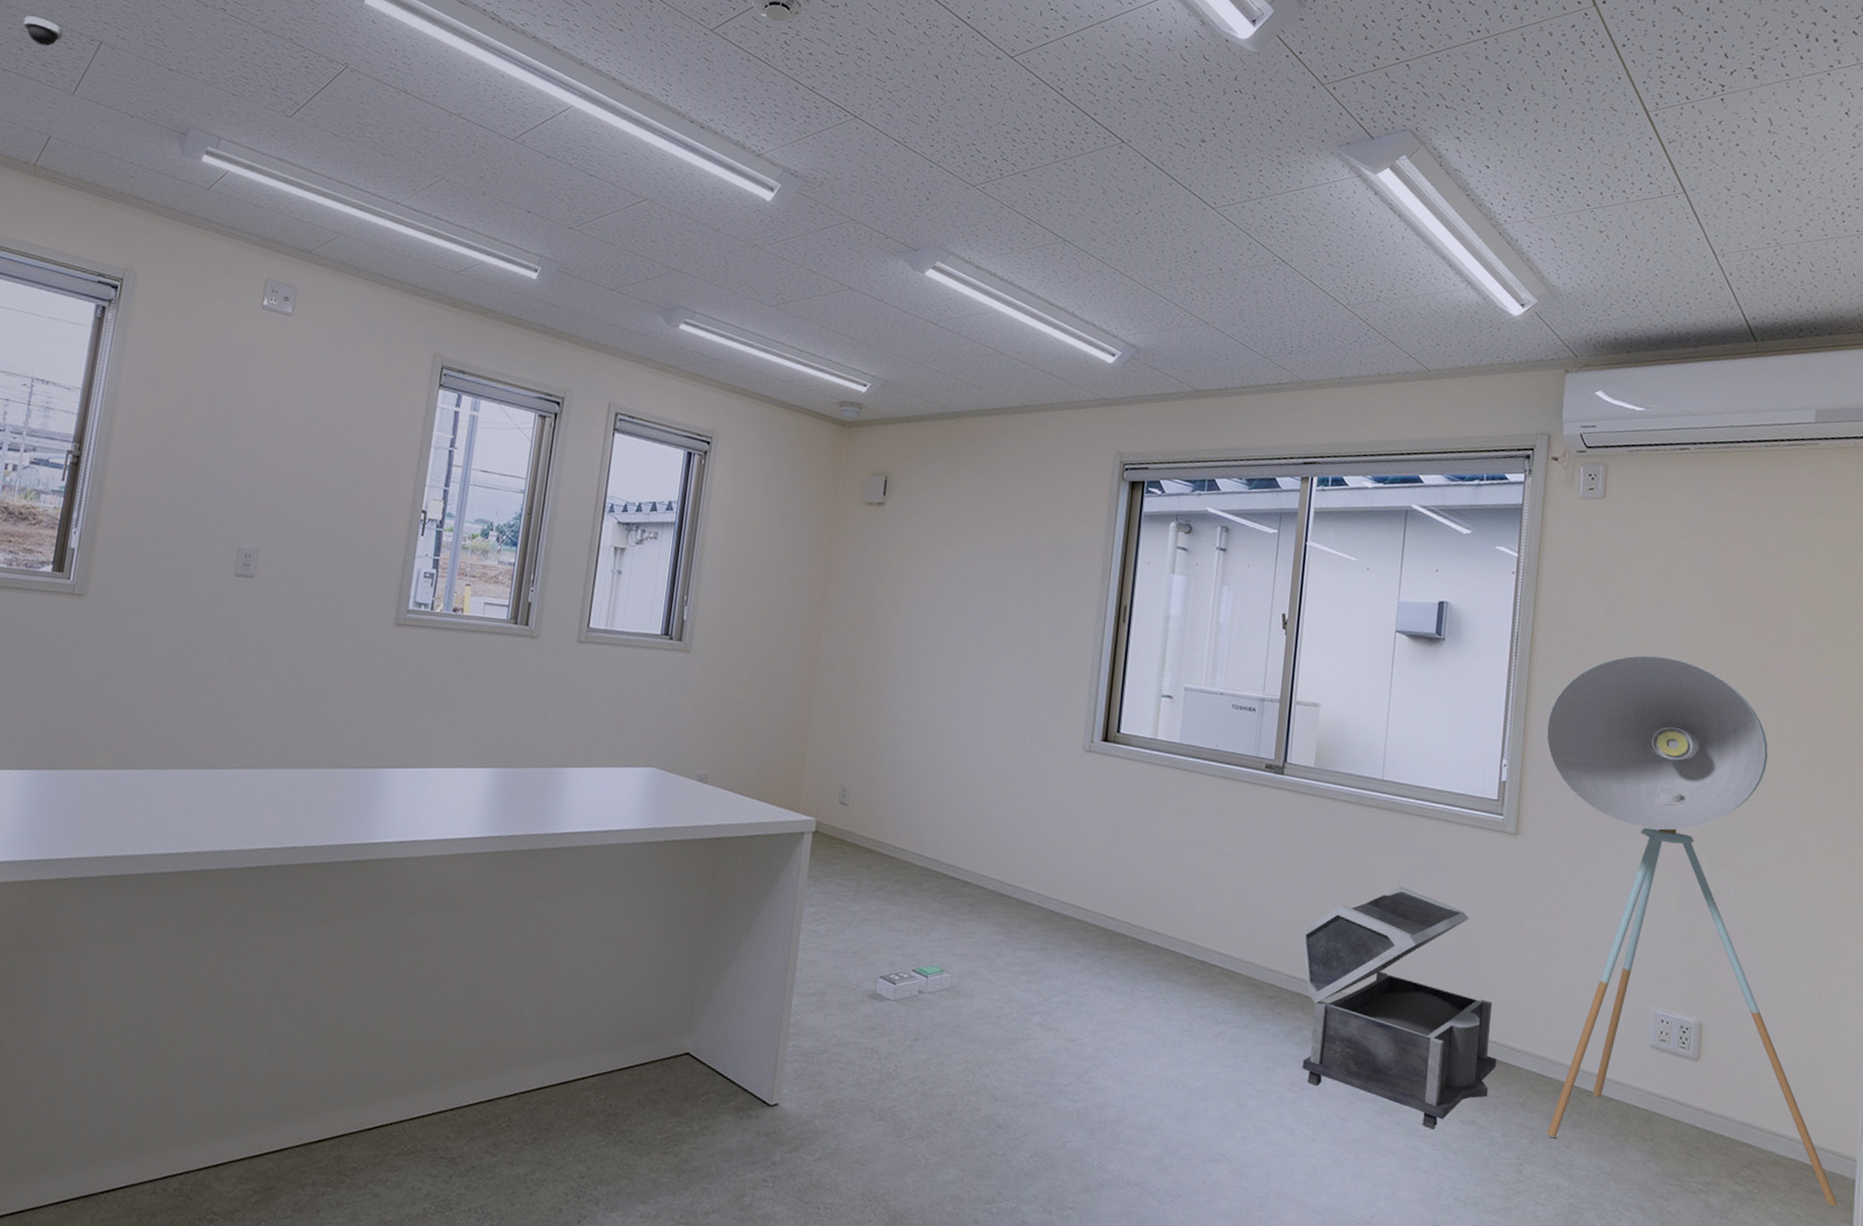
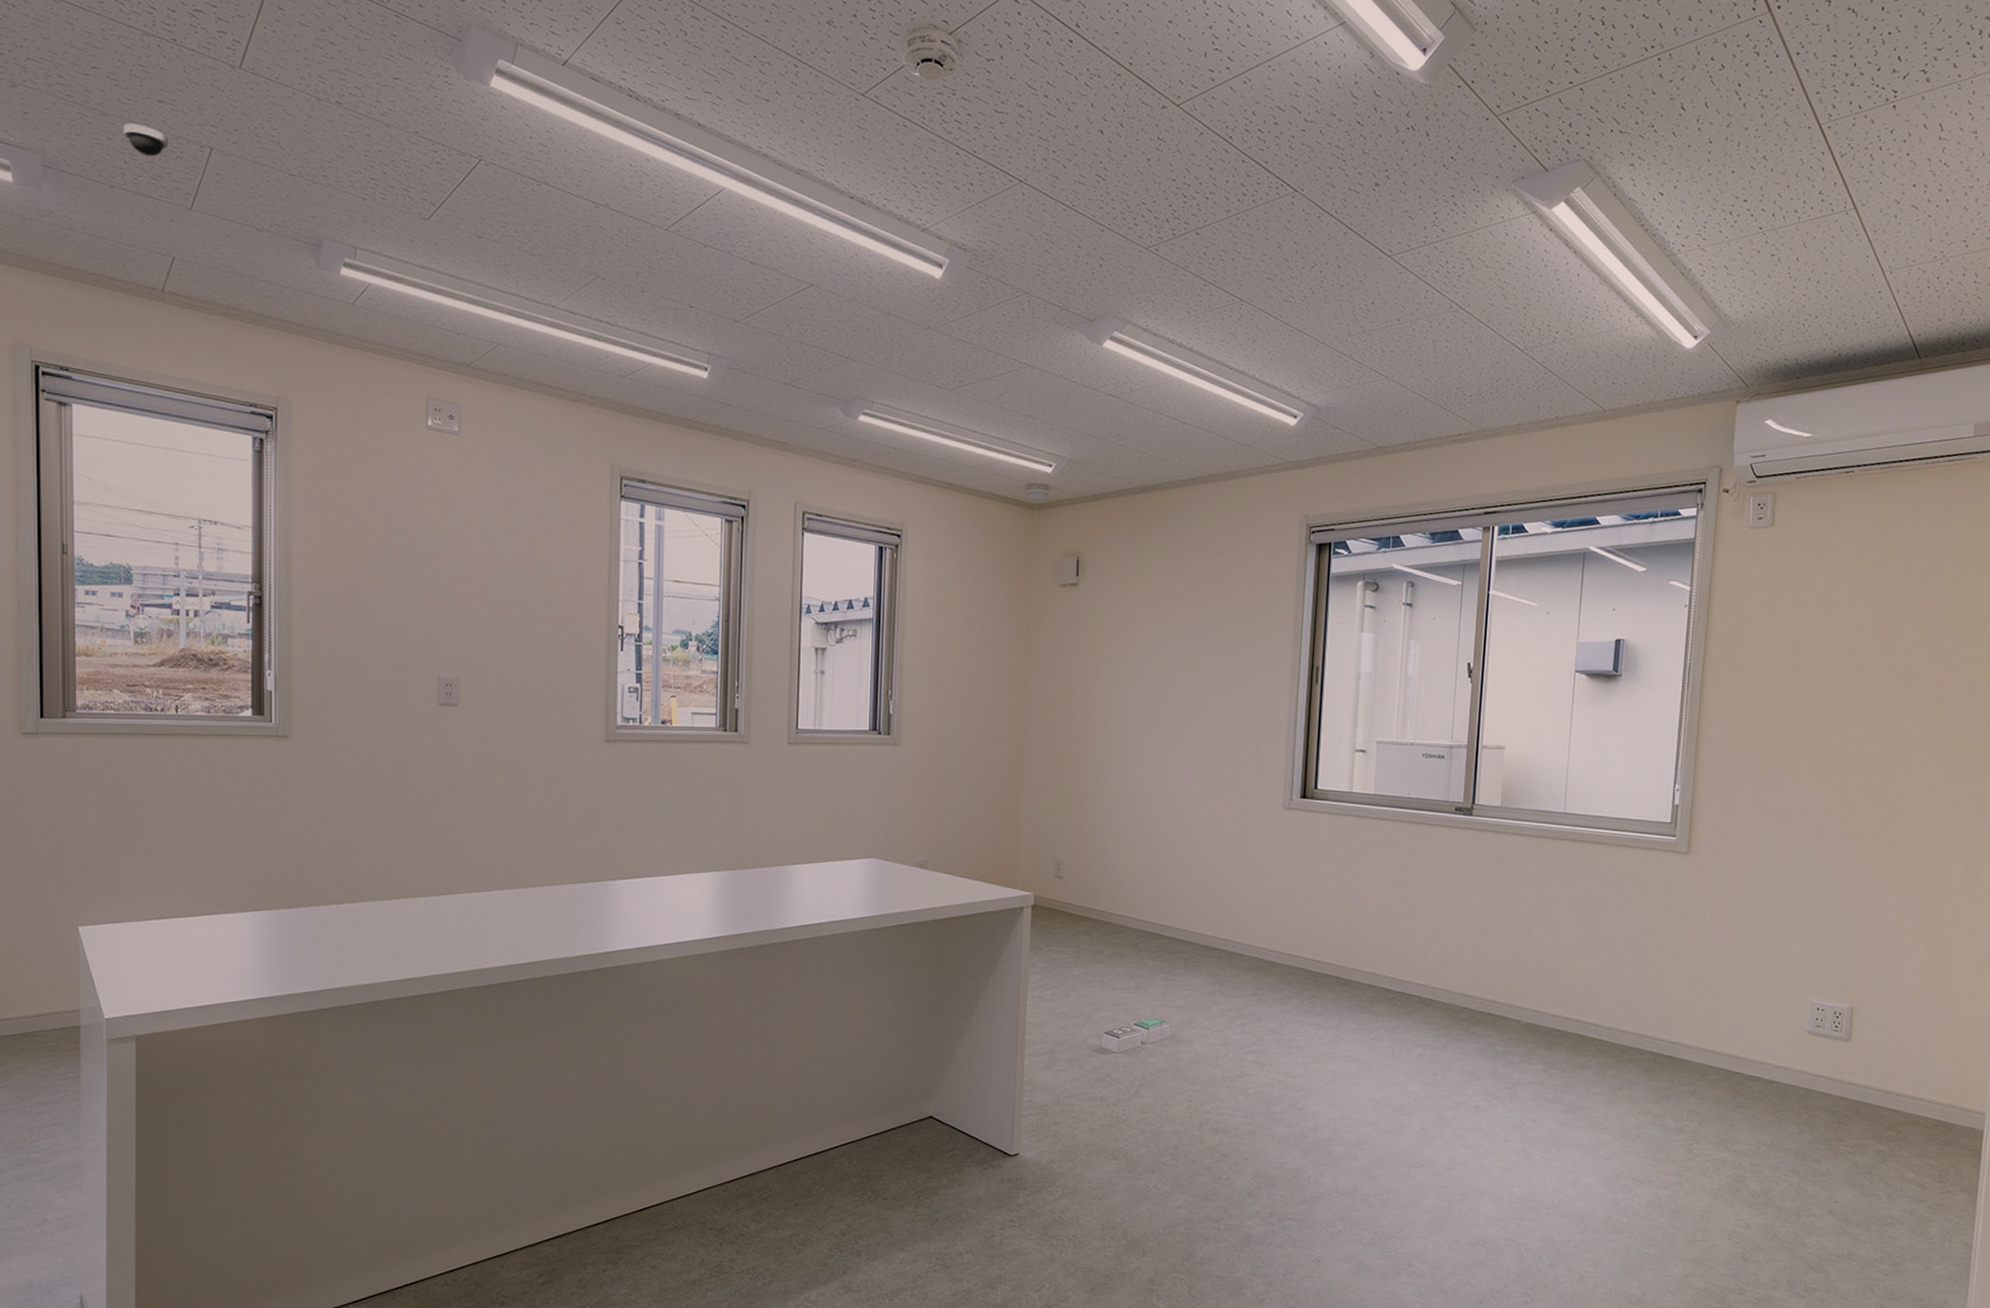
treasure chest: present [1301,886,1497,1129] -> none [1492,909,1670,1122]
floor lamp: present [1546,655,1838,1207] -> none [1714,675,1968,1155]

